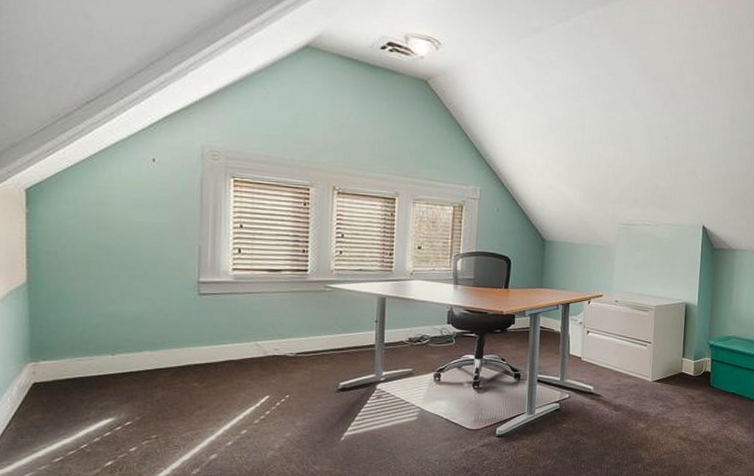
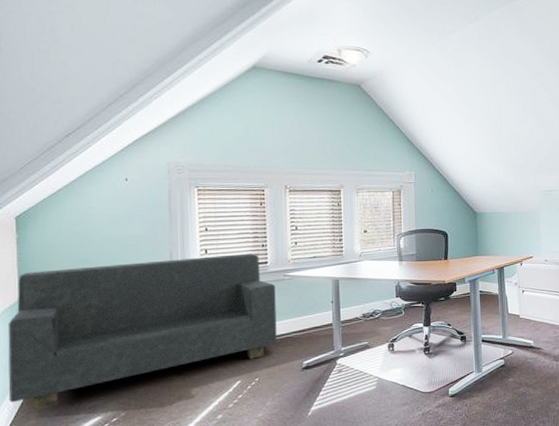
loveseat: none [11,252,314,405] -> present [7,253,277,411]

